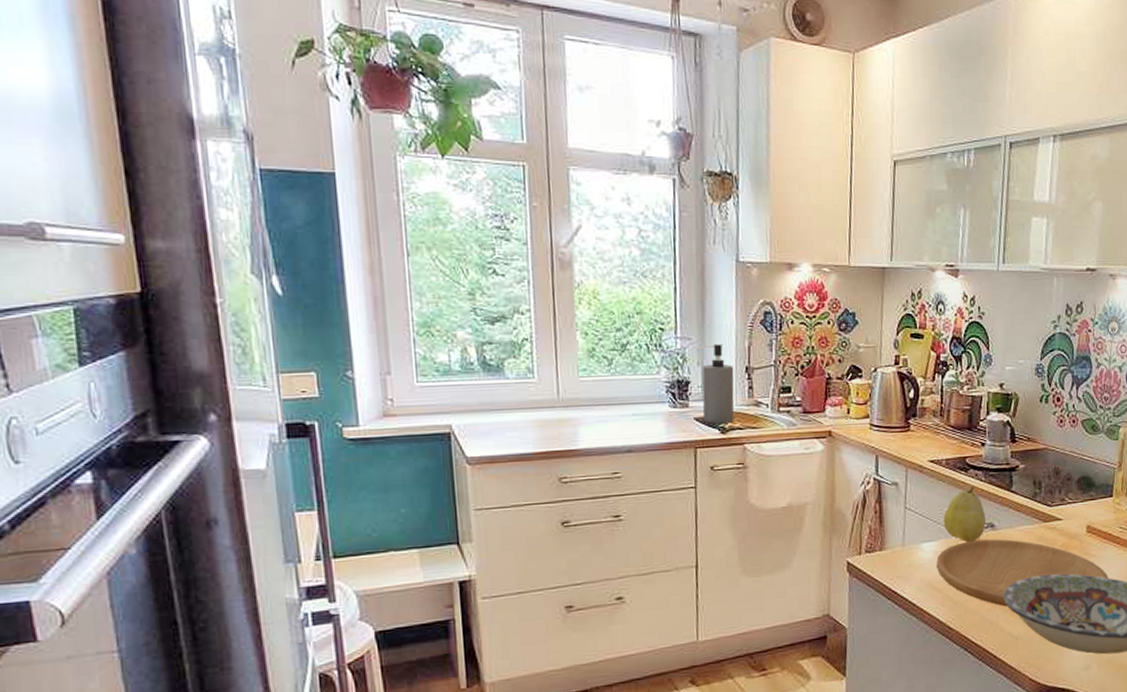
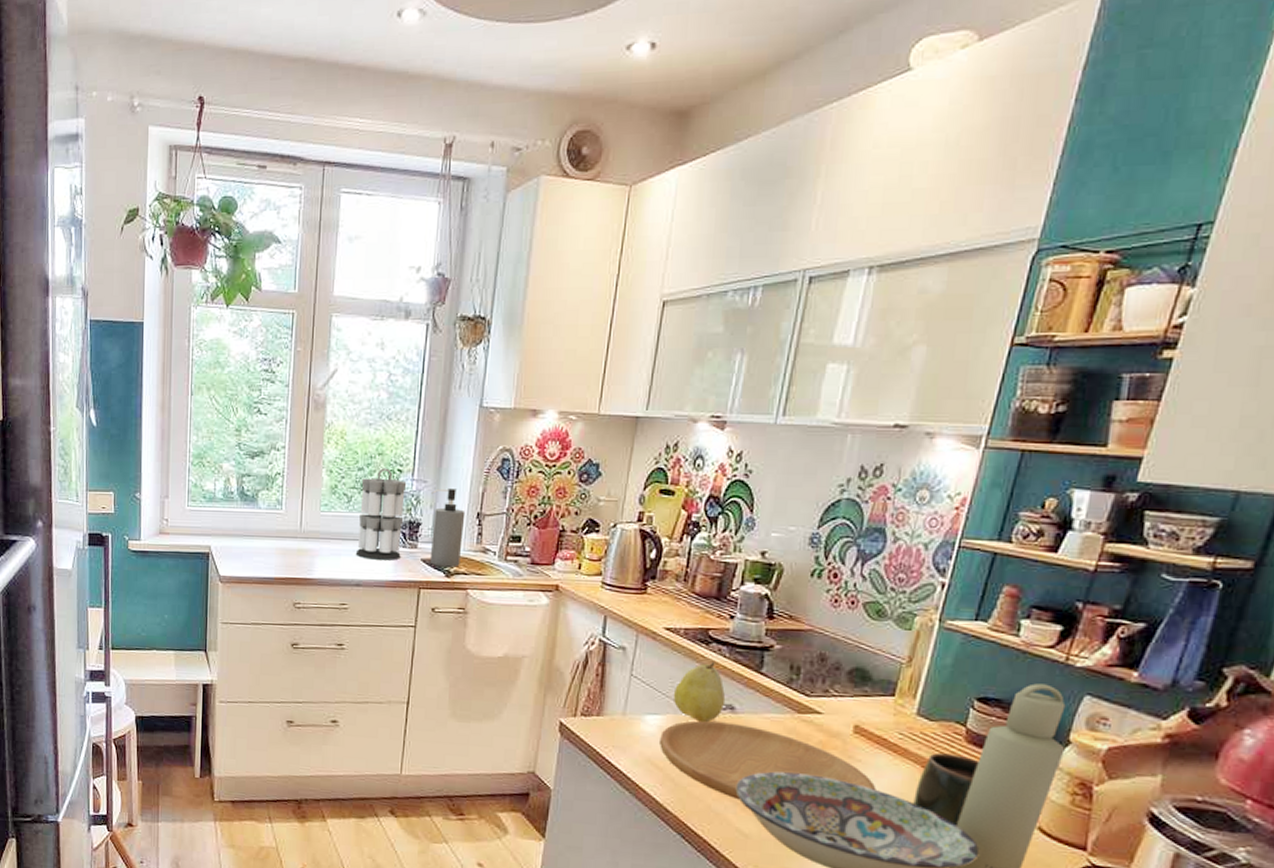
spice rack: none [621,327,672,424] -> present [355,468,407,561]

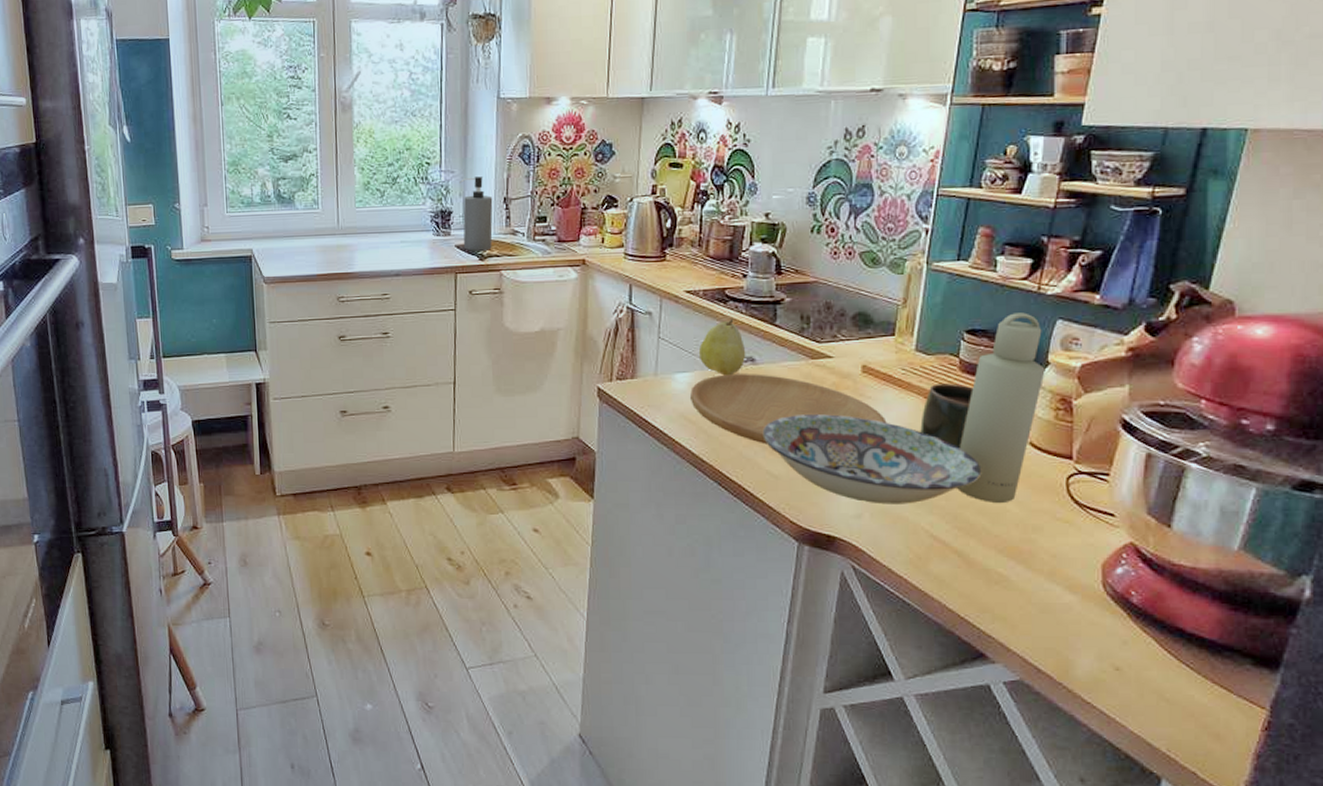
spice rack: present [355,468,407,561] -> none [392,162,436,250]

